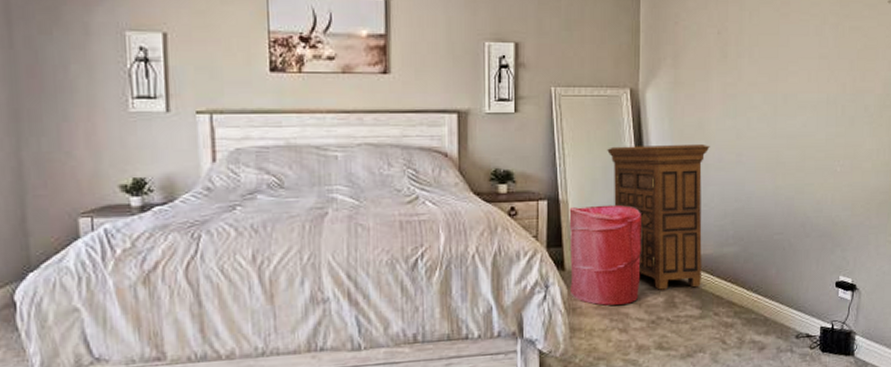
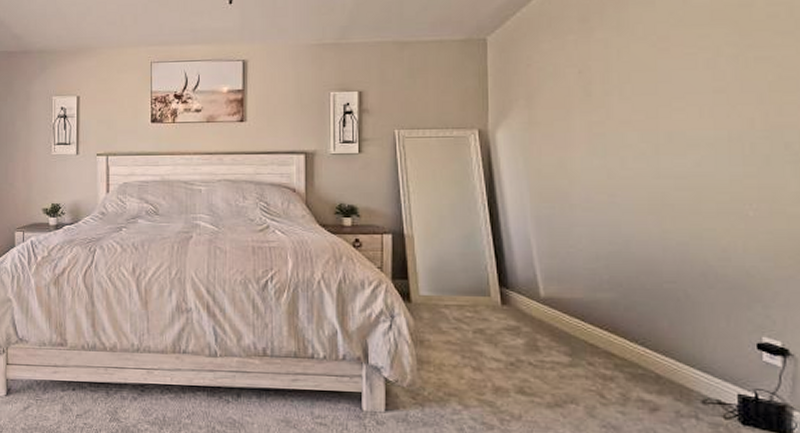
laundry hamper: present [569,204,641,306] -> none [415,241,496,342]
cabinet: present [607,143,710,290] -> none [455,183,574,333]

